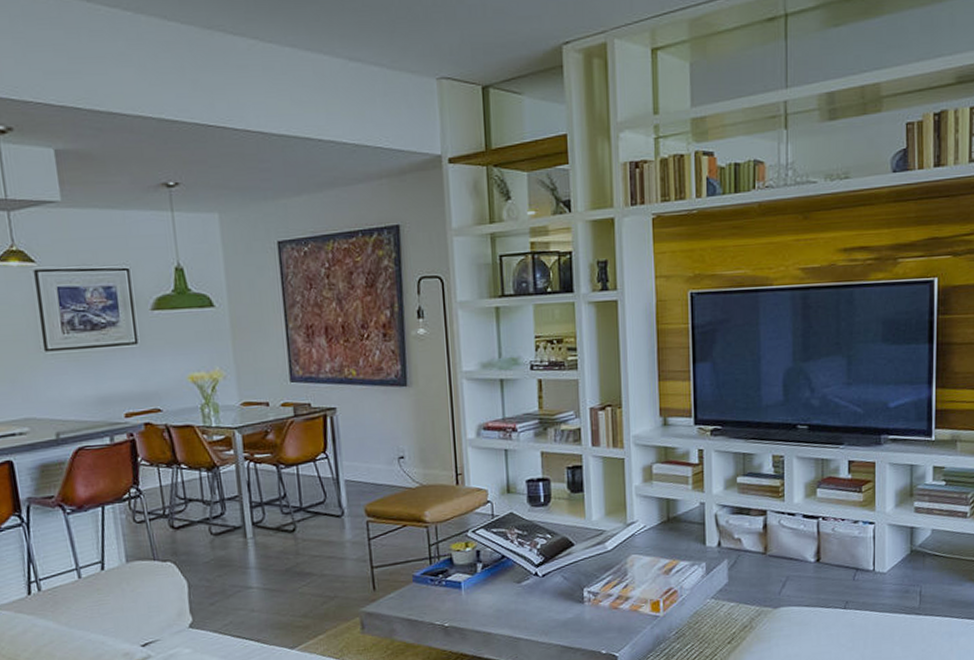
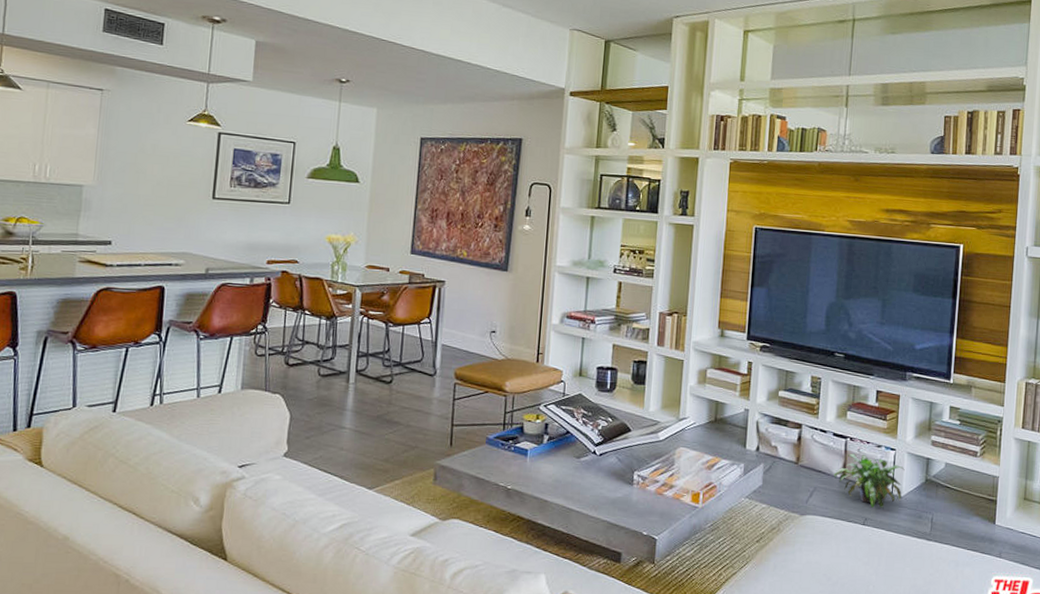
potted plant: none [807,533,886,589] -> present [834,453,905,508]

